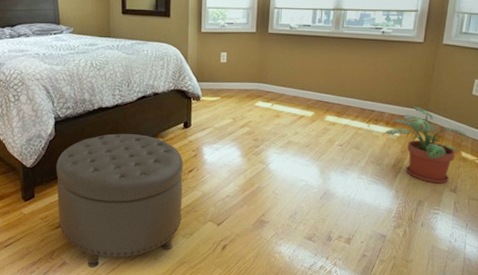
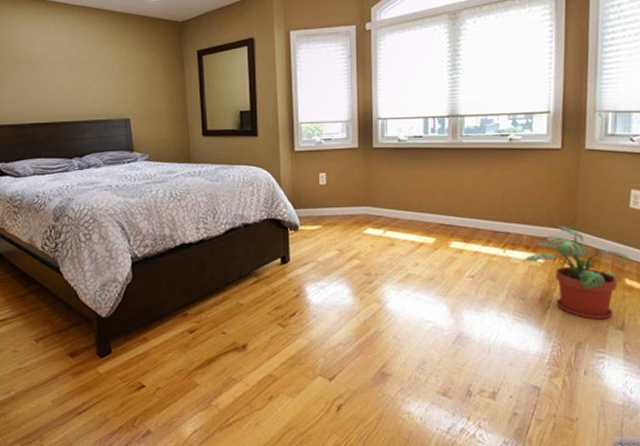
ottoman: present [56,133,184,268] -> none [135,273,285,437]

